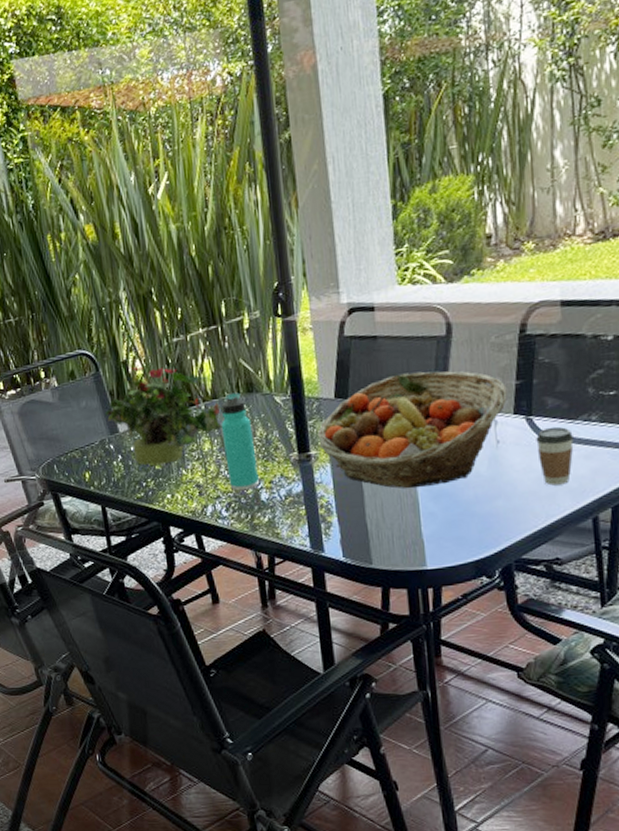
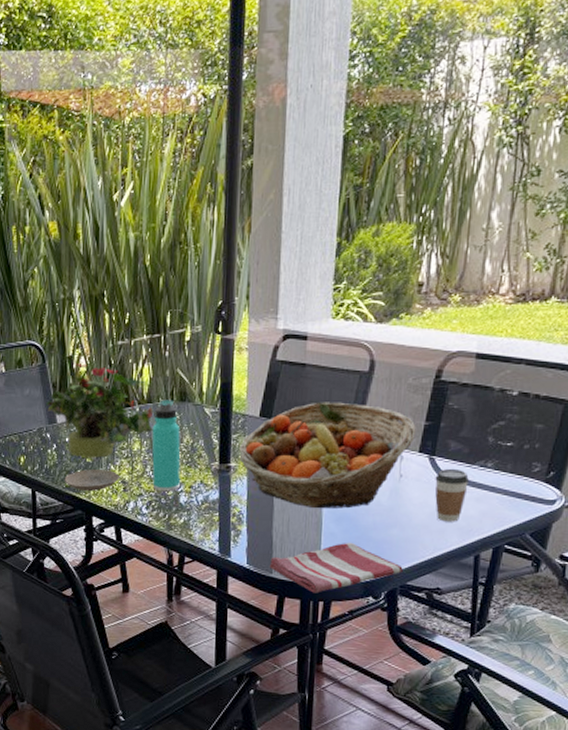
plate: none [134,475,193,500] -> present [64,469,119,491]
dish towel: none [367,519,516,580] -> present [269,542,403,593]

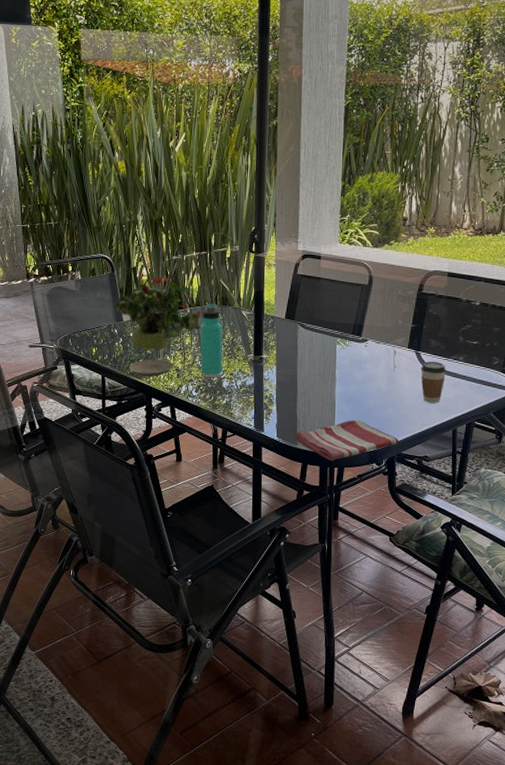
fruit basket: present [238,402,416,508] -> none [269,307,405,392]

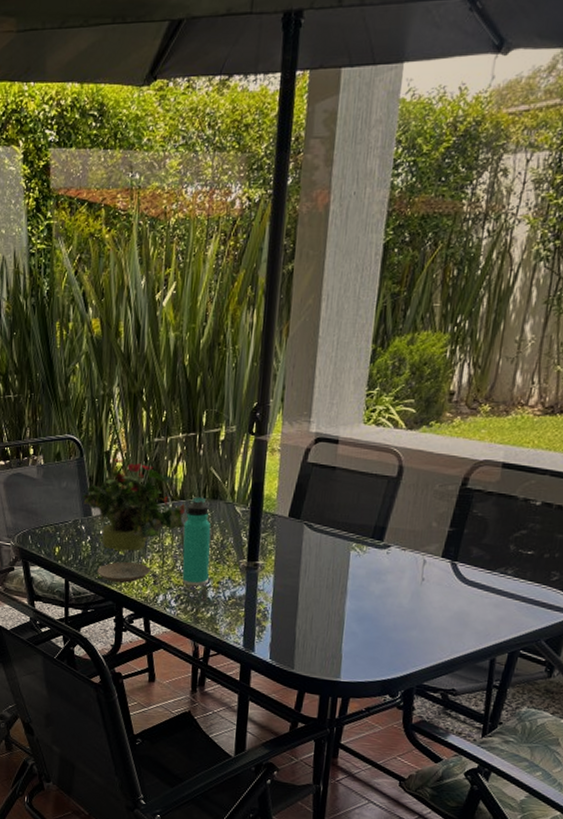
dish towel: present [294,419,399,461] -> none [291,641,420,690]
coffee cup: present [421,361,446,403] -> none [455,574,489,626]

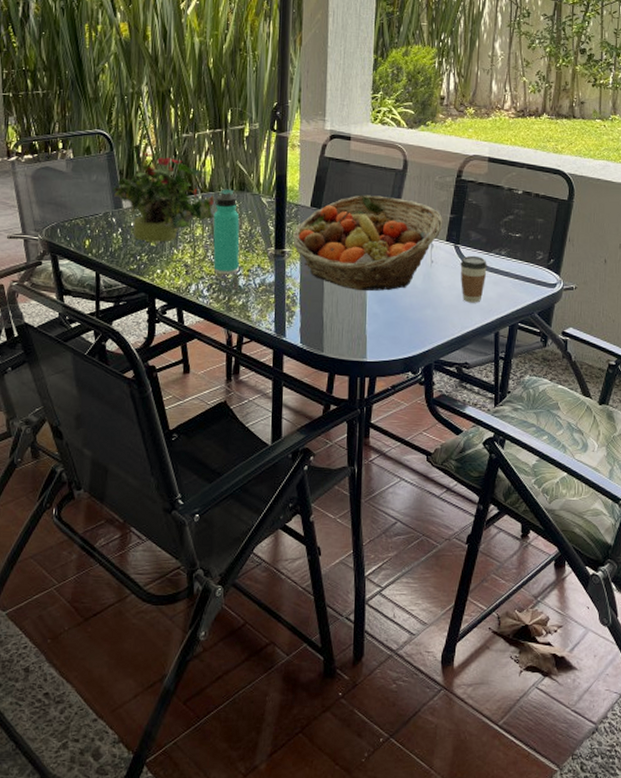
plate: present [96,562,150,583] -> none [128,253,182,274]
fruit basket: none [266,504,440,609] -> present [292,195,443,291]
coffee cup: none [455,574,489,626] -> present [460,255,487,303]

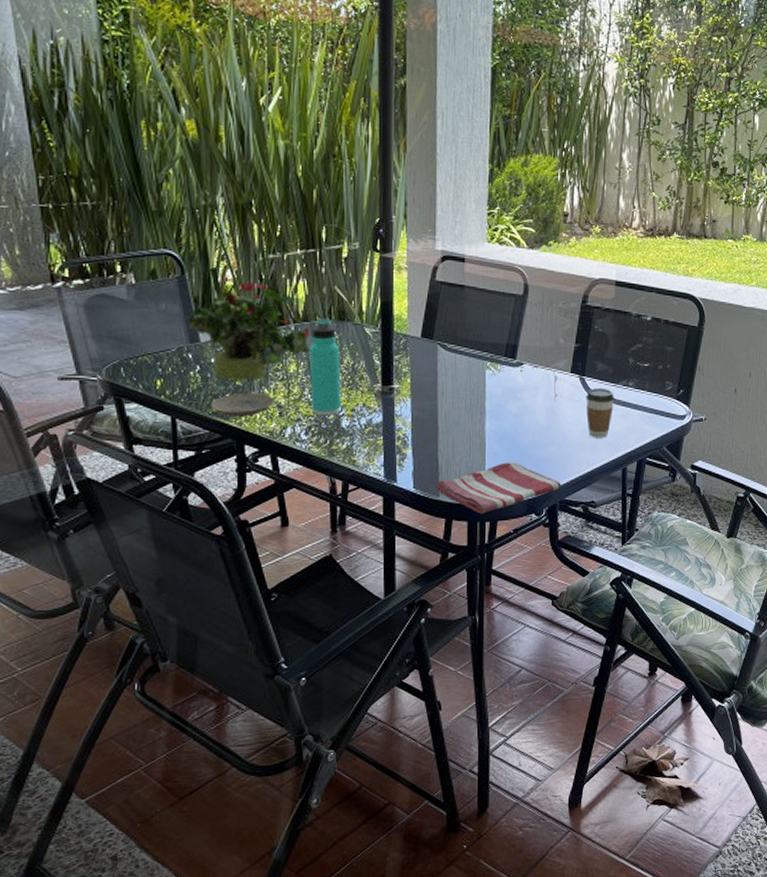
plate: none [128,253,182,274] -> present [210,393,274,417]
fruit basket: present [292,195,443,291] -> none [401,323,567,428]
dish towel: none [320,321,436,370] -> present [435,461,561,514]

